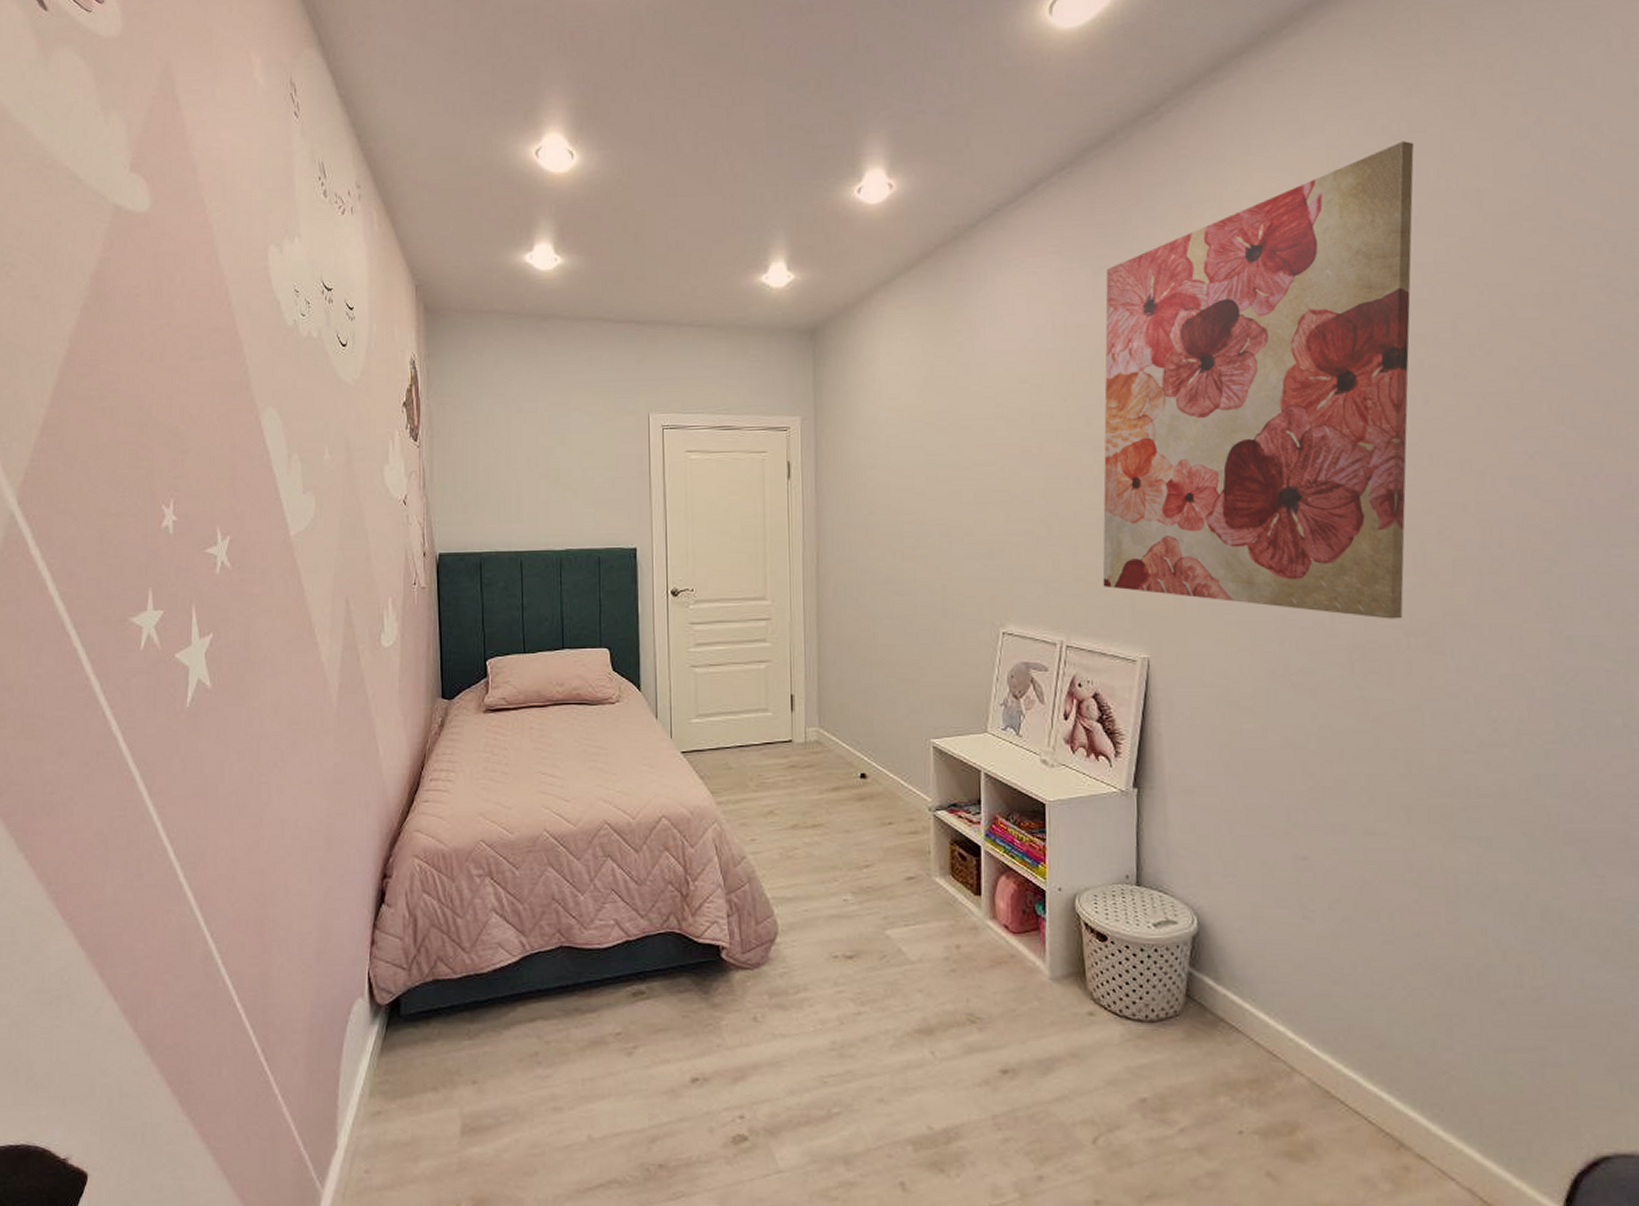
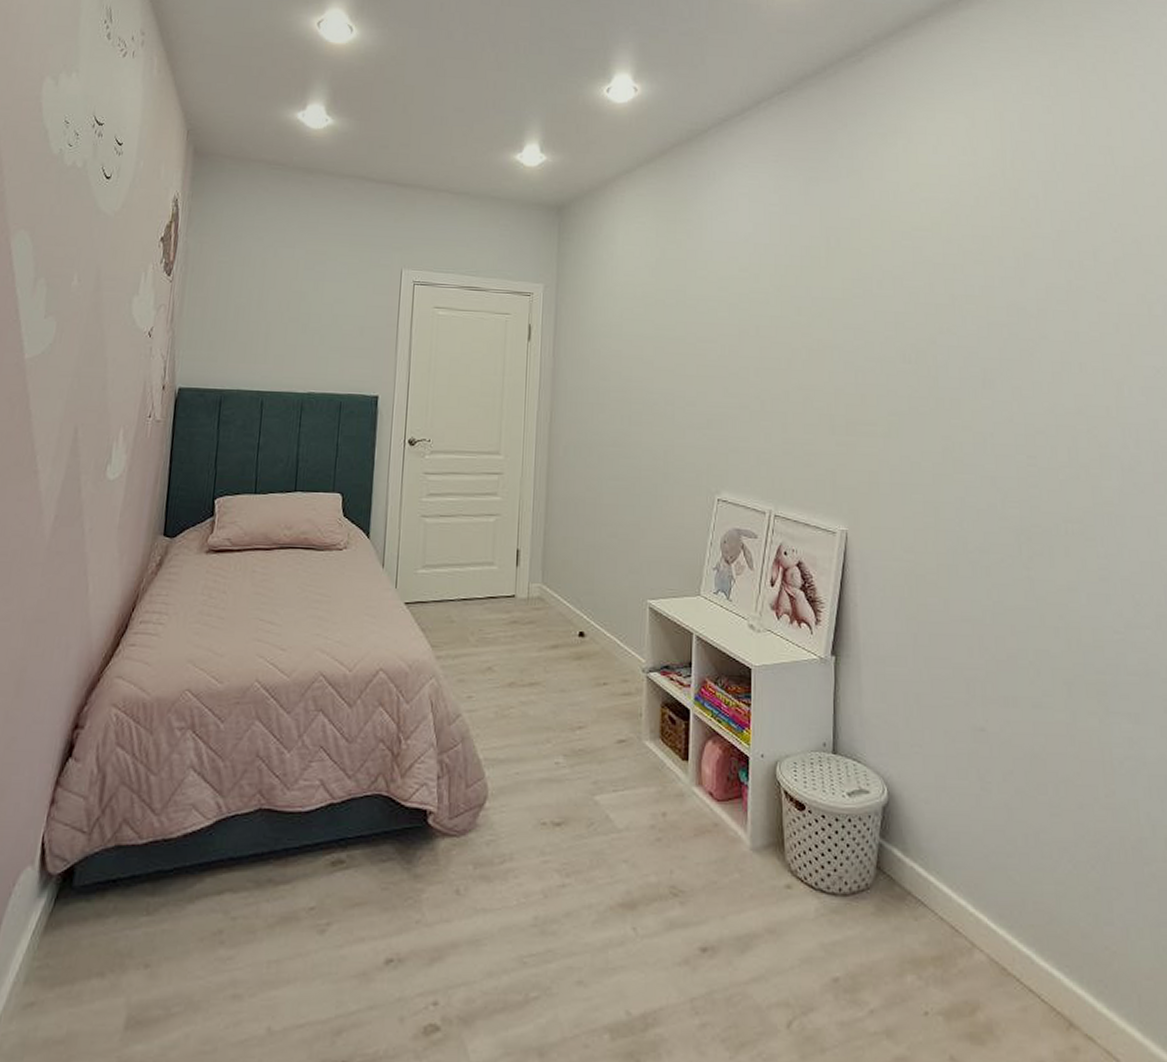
wall art: present [1102,141,1415,619] -> none [808,102,1061,507]

